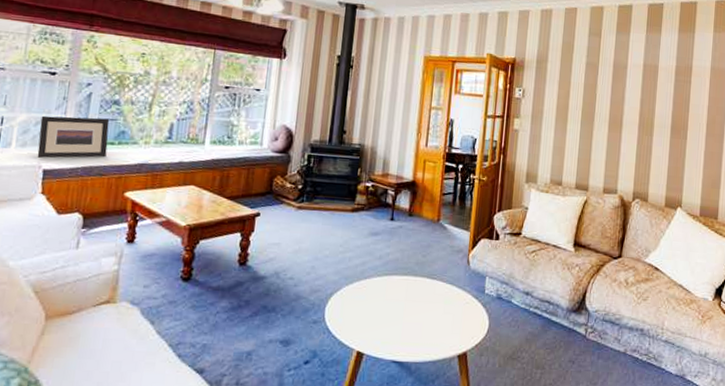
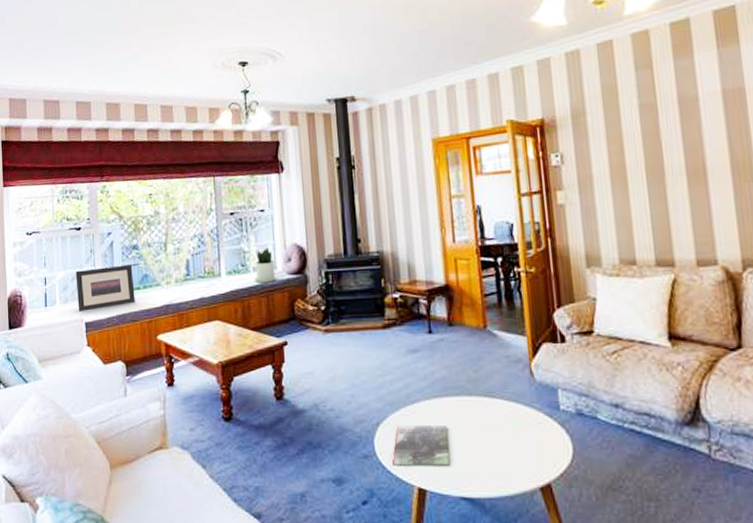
planter: none [238,124,262,157] -> present [254,247,277,283]
magazine: none [338,297,392,334] -> present [392,426,450,466]

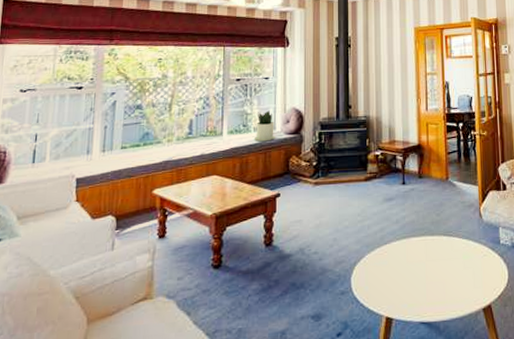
picture frame: present [75,264,135,312] -> none [70,123,134,168]
magazine: present [392,426,450,466] -> none [366,262,414,299]

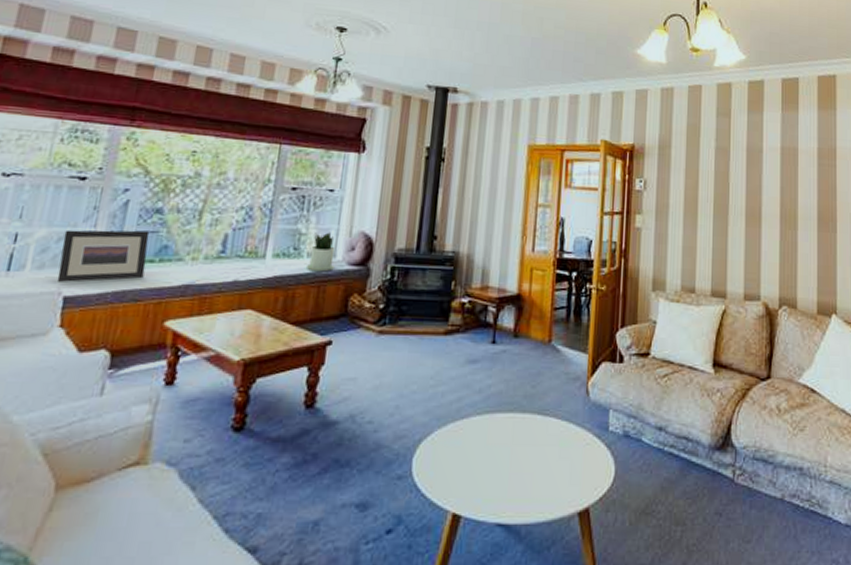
picture frame: none [70,123,134,168] -> present [56,229,150,283]

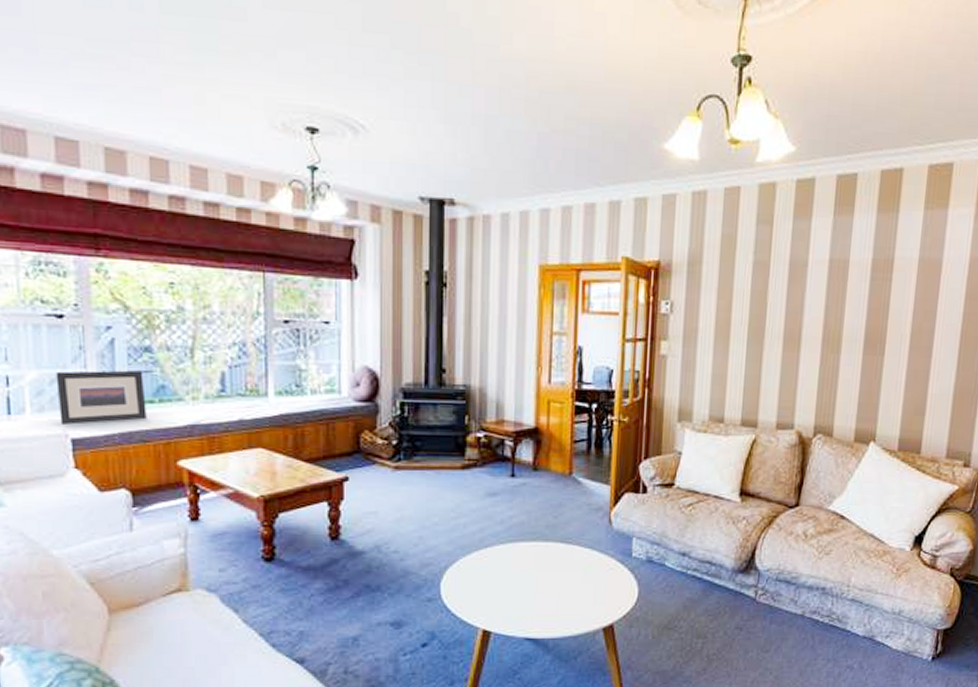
planter: present [307,232,335,272] -> none [312,367,341,409]

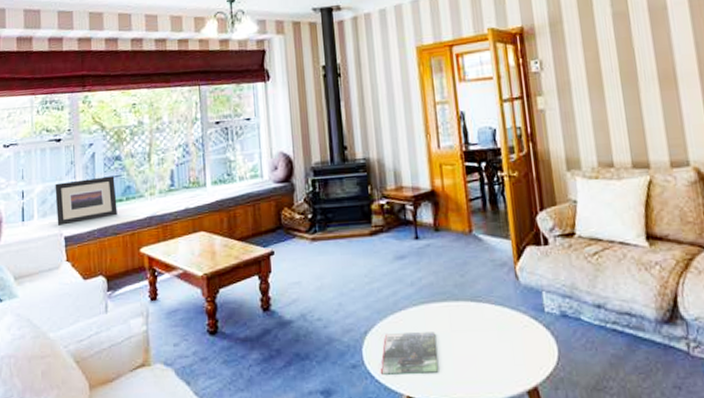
magazine: none [458,570,520,609] -> present [381,332,438,375]

